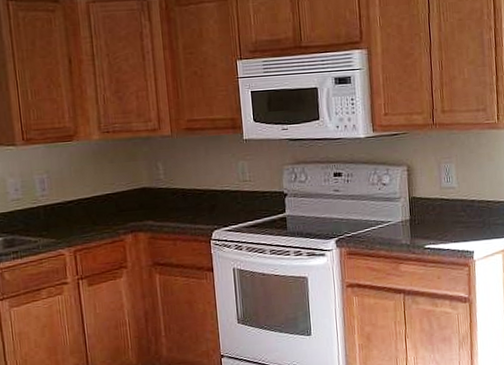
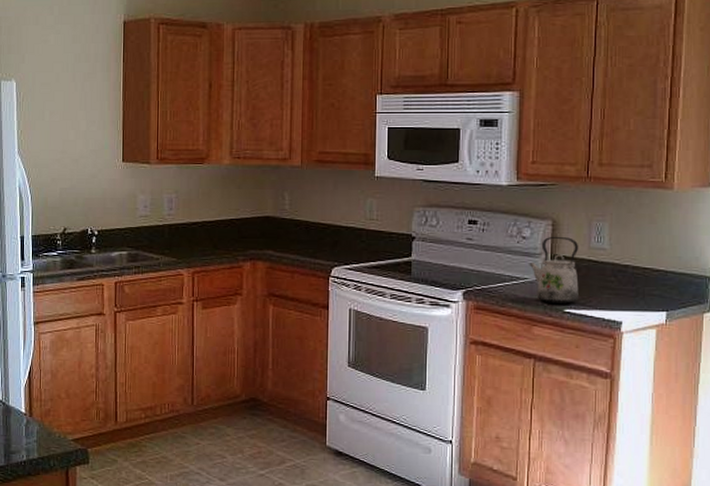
kettle: none [391,180,436,242] -> present [529,236,579,304]

